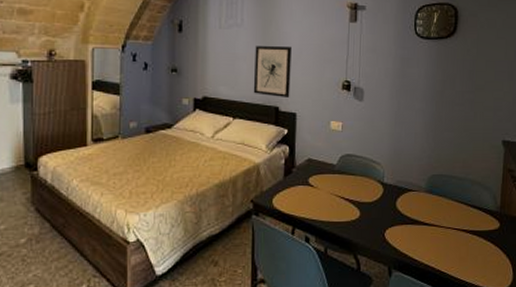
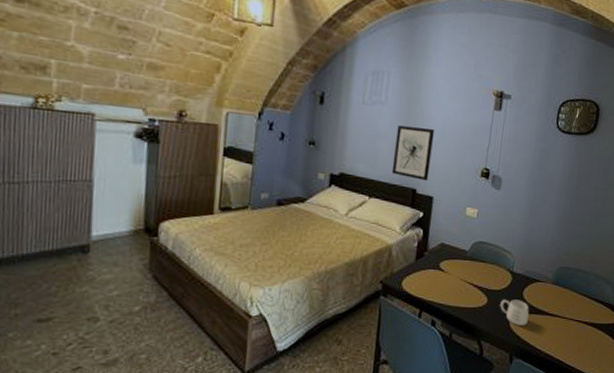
mug: none [374,211,404,237] -> present [500,299,529,325]

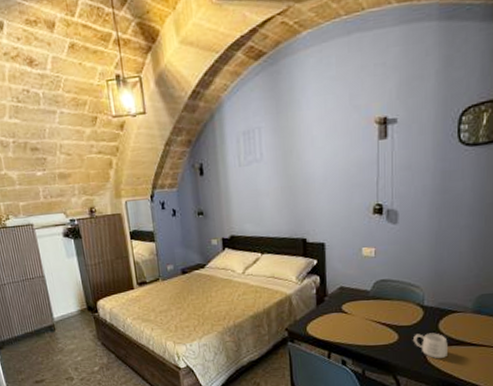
wall art: present [391,125,434,182] -> none [277,174,317,229]

